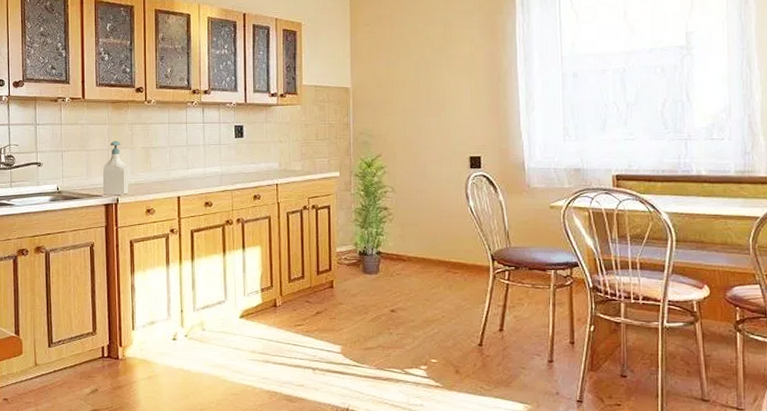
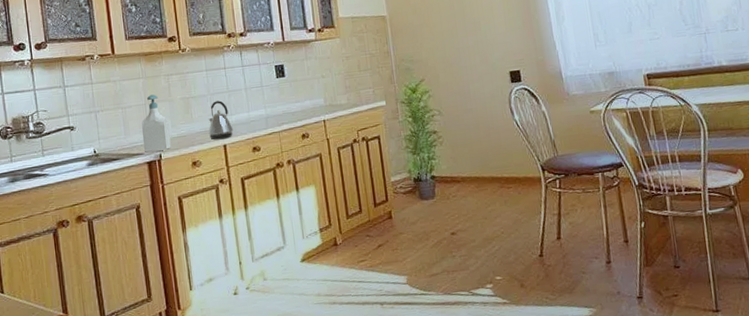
kettle: none [164,154,189,191] -> present [208,100,234,141]

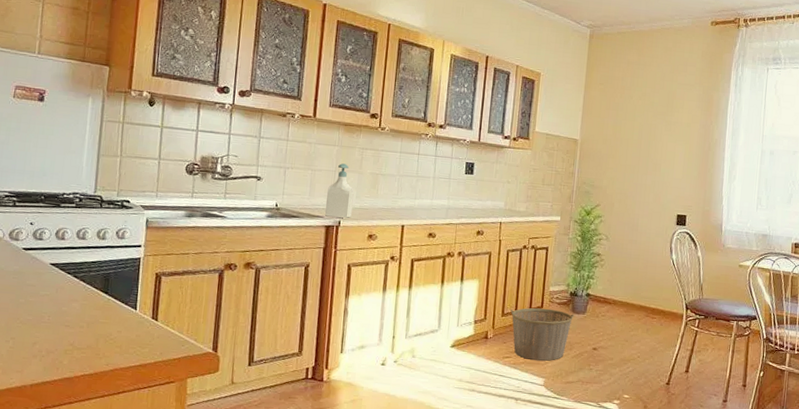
kettle: present [208,100,234,141] -> none [389,183,414,220]
basket: none [354,200,423,259] -> present [510,307,574,361]

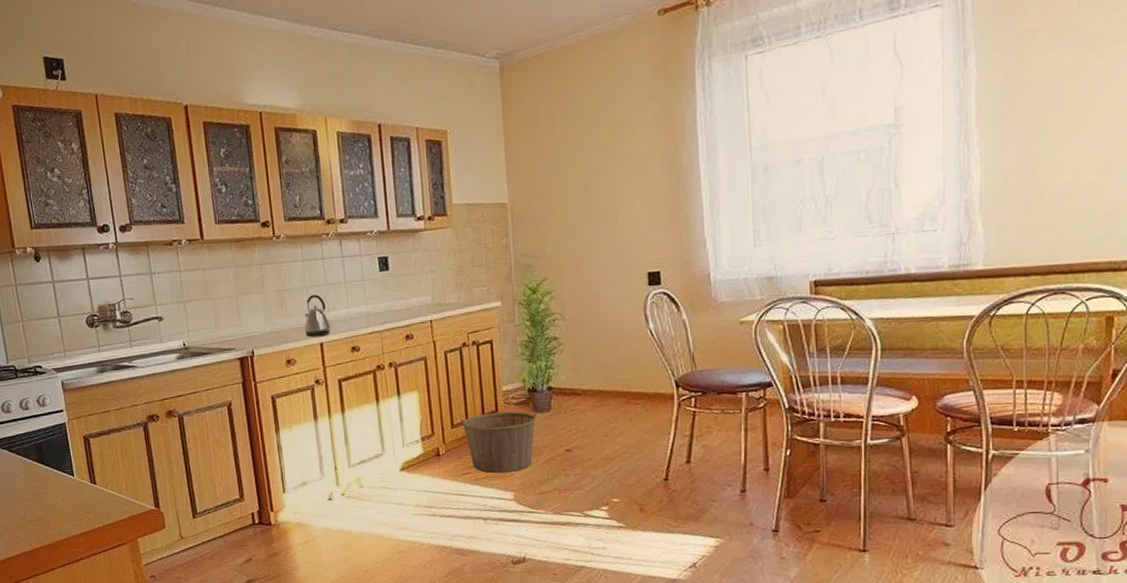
soap bottle: present [325,163,354,219] -> none [232,285,264,348]
kettle: none [389,183,414,220] -> present [304,294,331,338]

